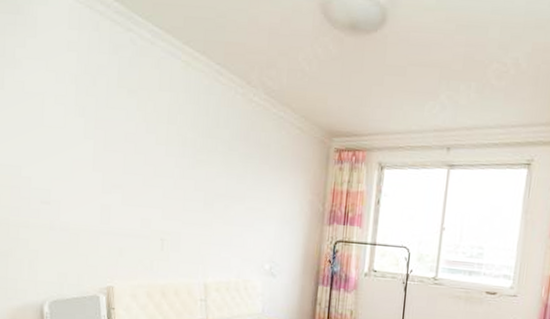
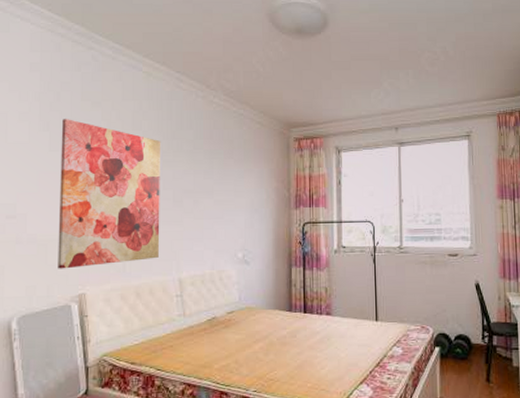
wall art: none [88,105,196,261] -> present [58,119,161,269]

